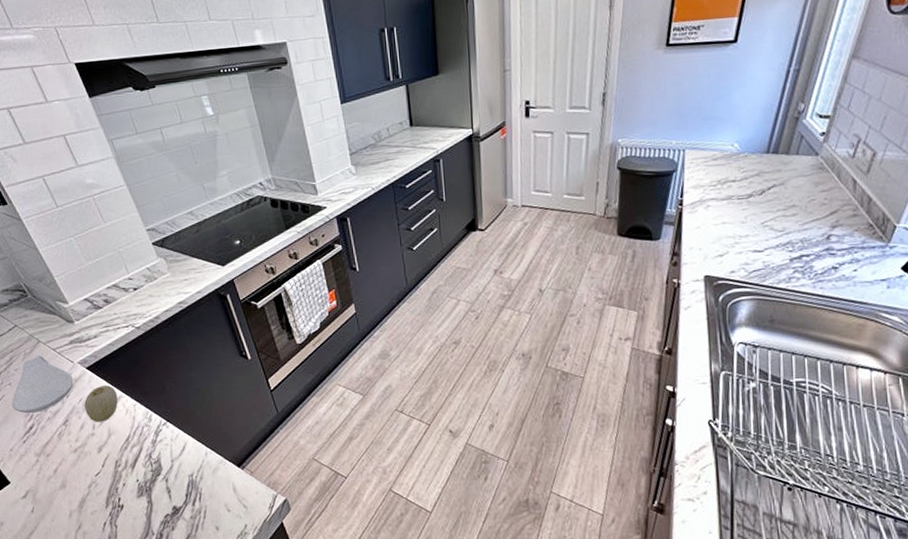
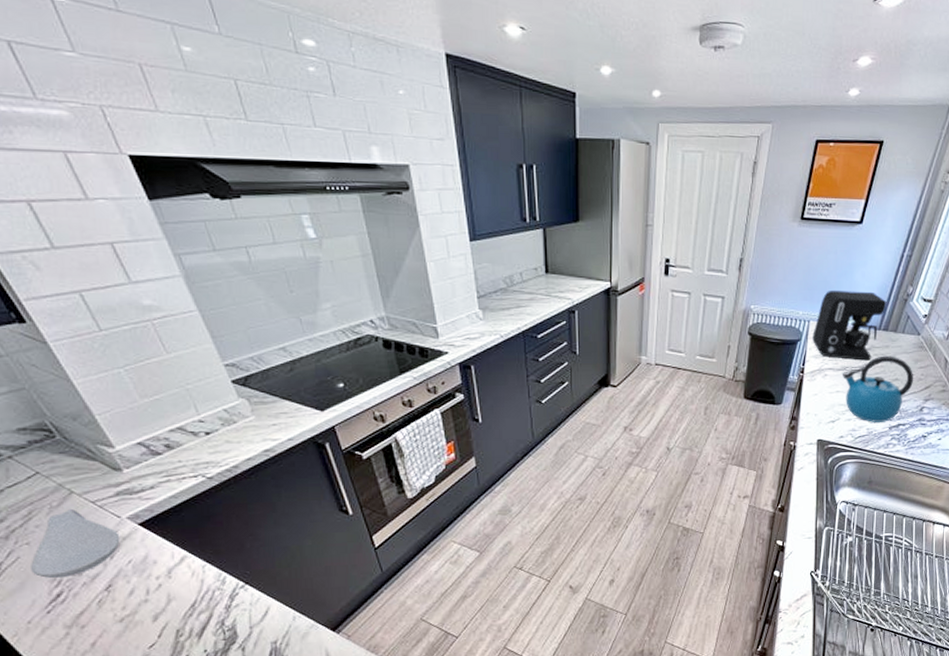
fruit: present [84,386,118,422] -> none [134,544,181,587]
coffee maker: none [689,113,774,188] -> present [812,290,887,361]
kettle: none [728,180,815,255] -> present [843,356,913,422]

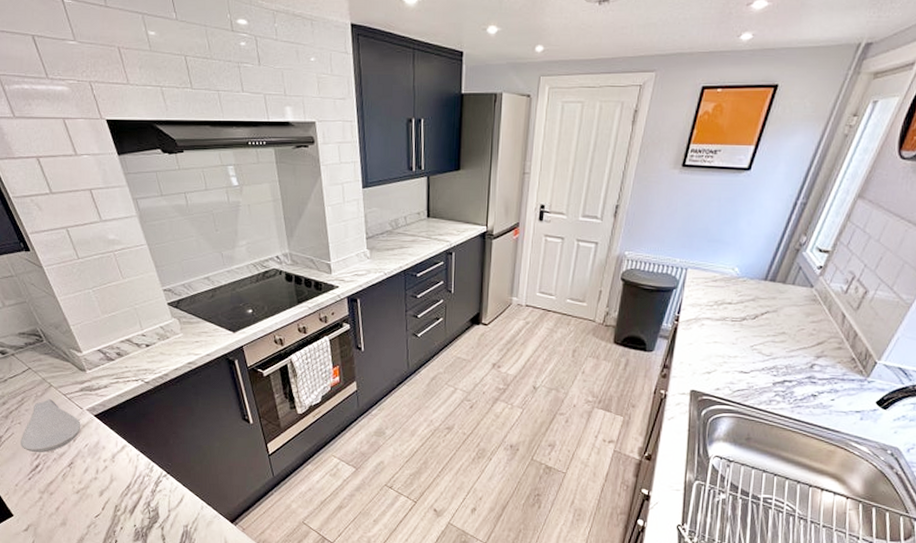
coffee maker: present [812,290,887,361] -> none [690,237,775,312]
kettle: present [843,356,913,422] -> none [722,307,804,377]

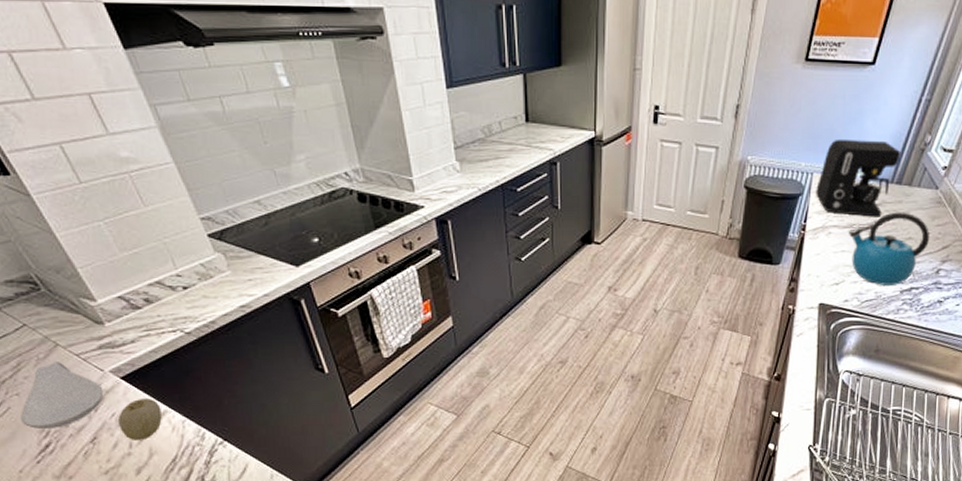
fruit: none [89,434,122,468] -> present [117,399,162,440]
coffee maker: none [690,237,775,312] -> present [816,138,901,217]
kettle: none [722,307,804,377] -> present [849,212,929,285]

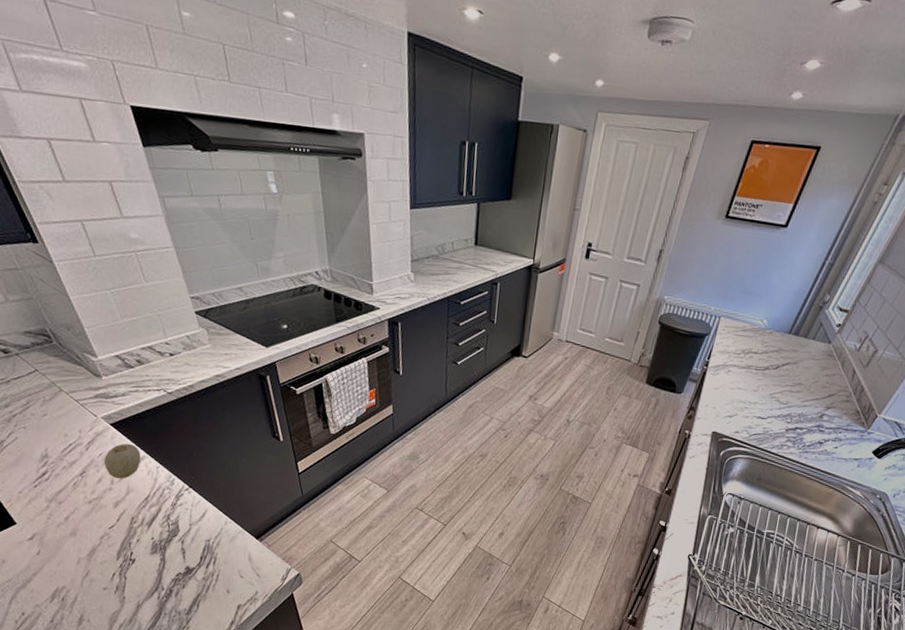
spoon rest: present [21,360,104,430] -> none [25,403,95,460]
coffee maker: present [816,138,901,217] -> none [721,289,801,362]
kettle: present [849,212,929,285] -> none [745,359,818,424]

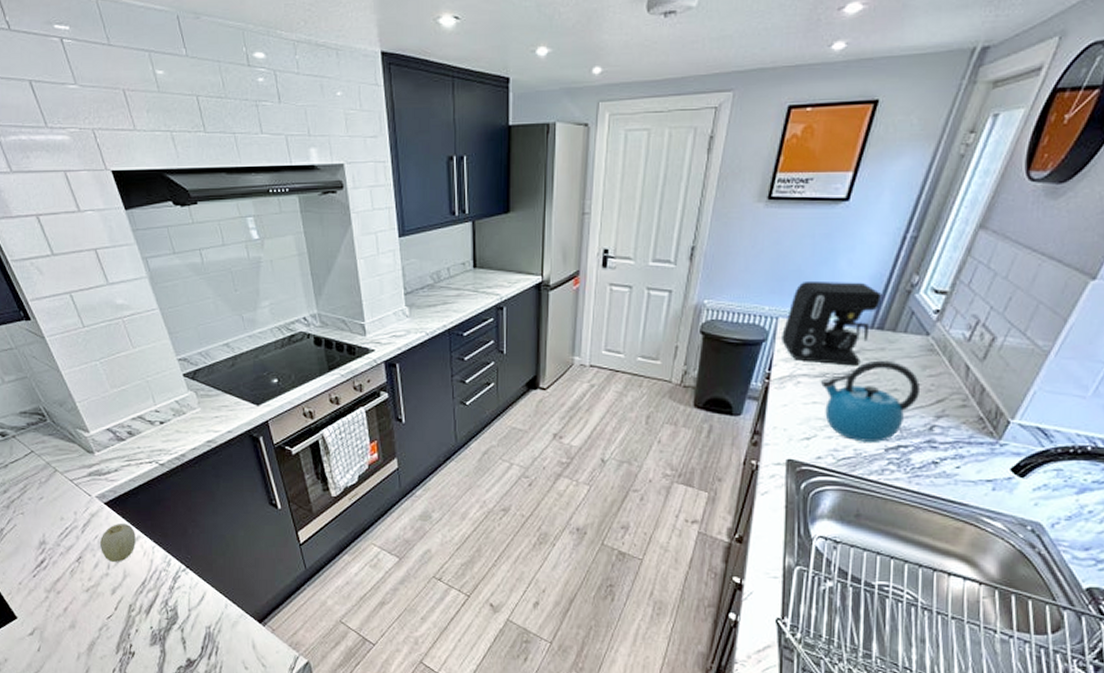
coffee maker: none [721,289,801,362] -> present [782,280,882,366]
kettle: none [745,359,818,424] -> present [821,360,920,442]

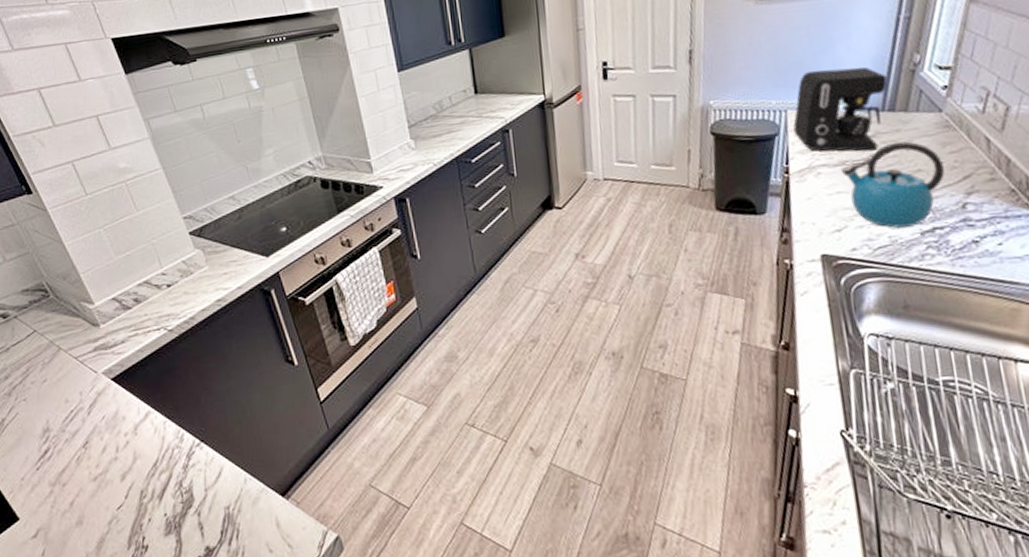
fruit: present [99,524,136,562] -> none [107,399,146,444]

